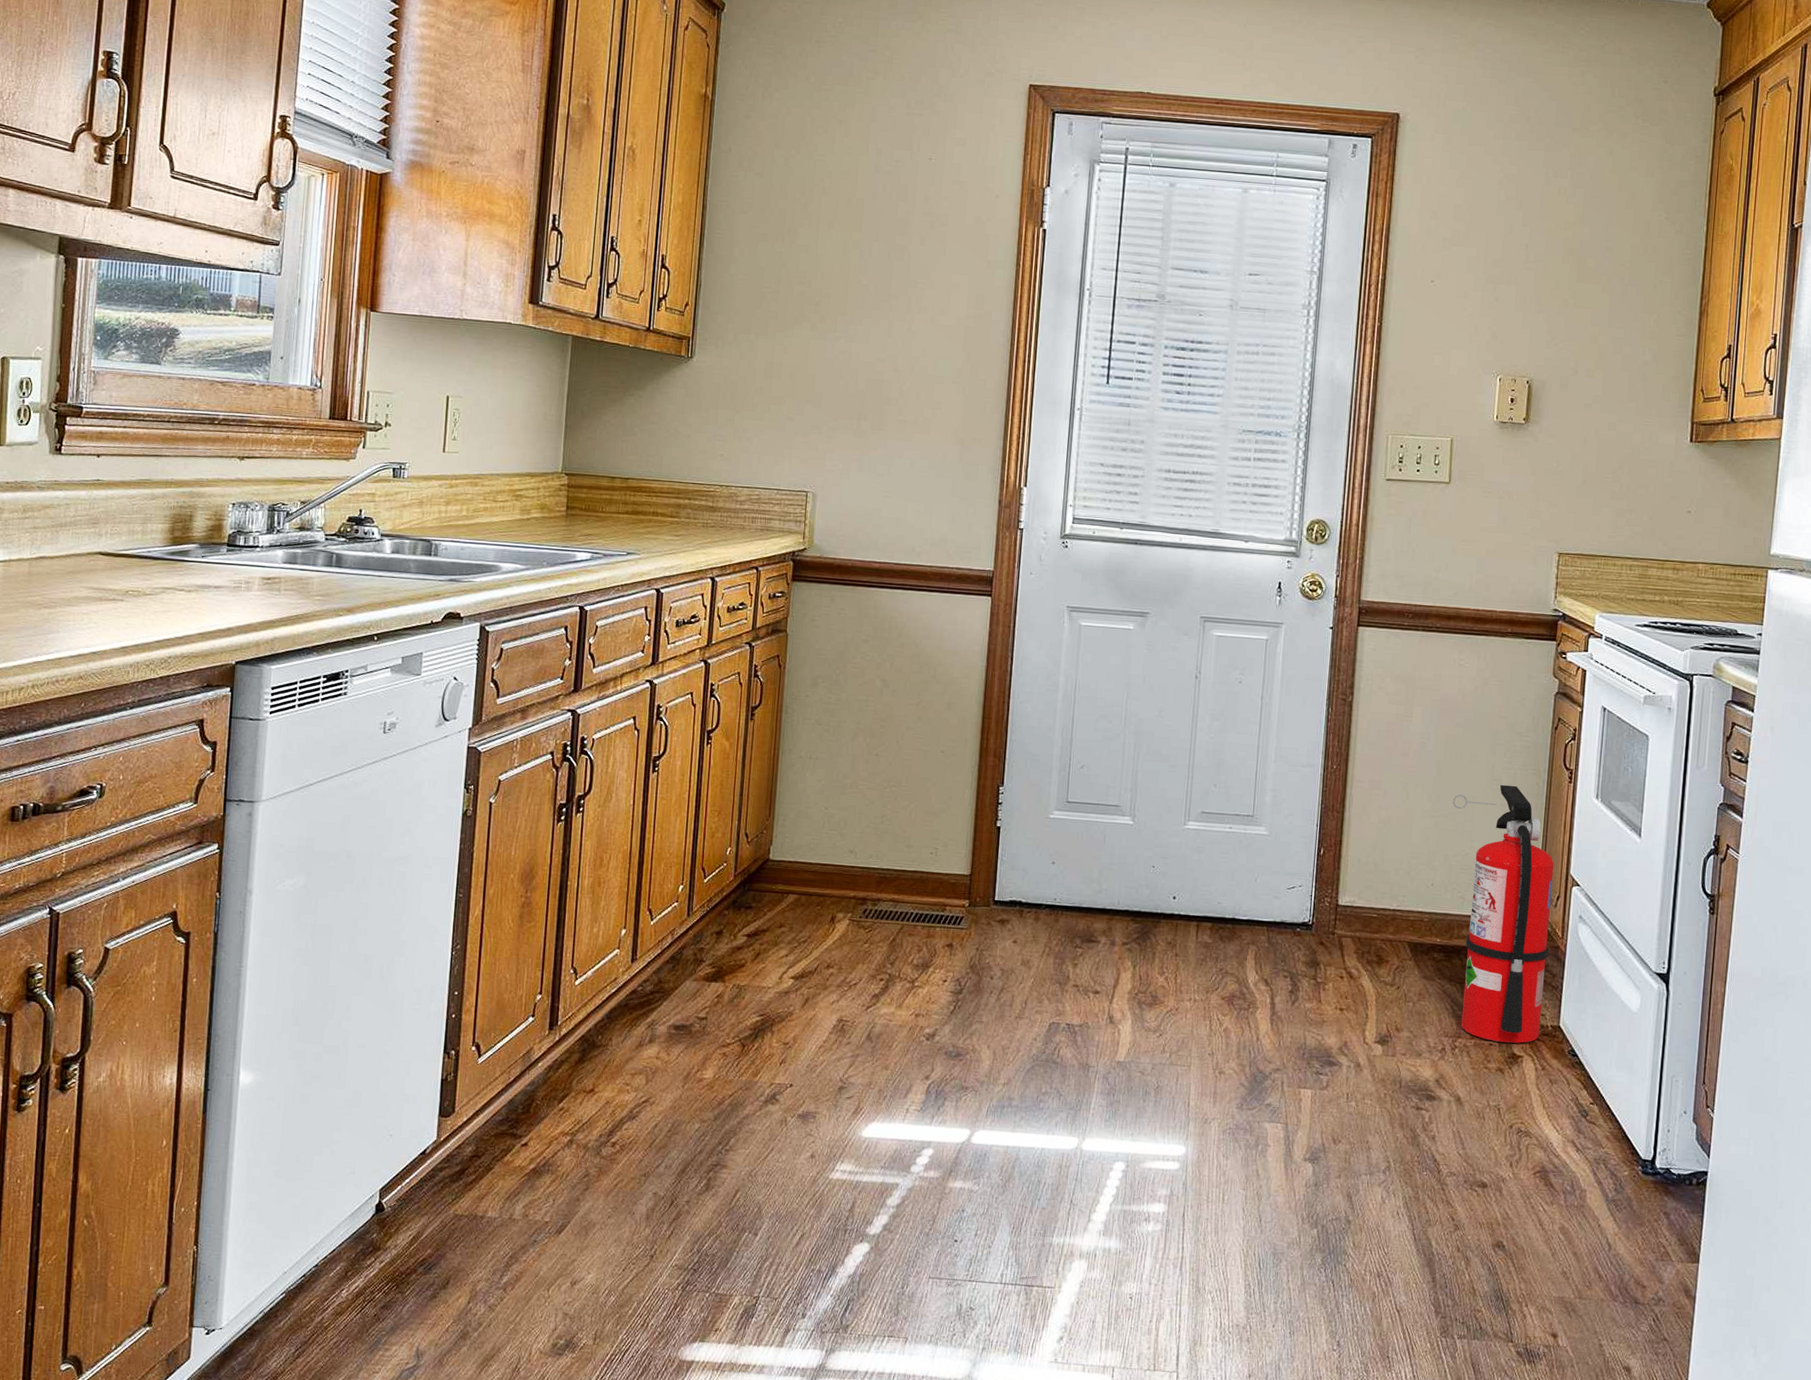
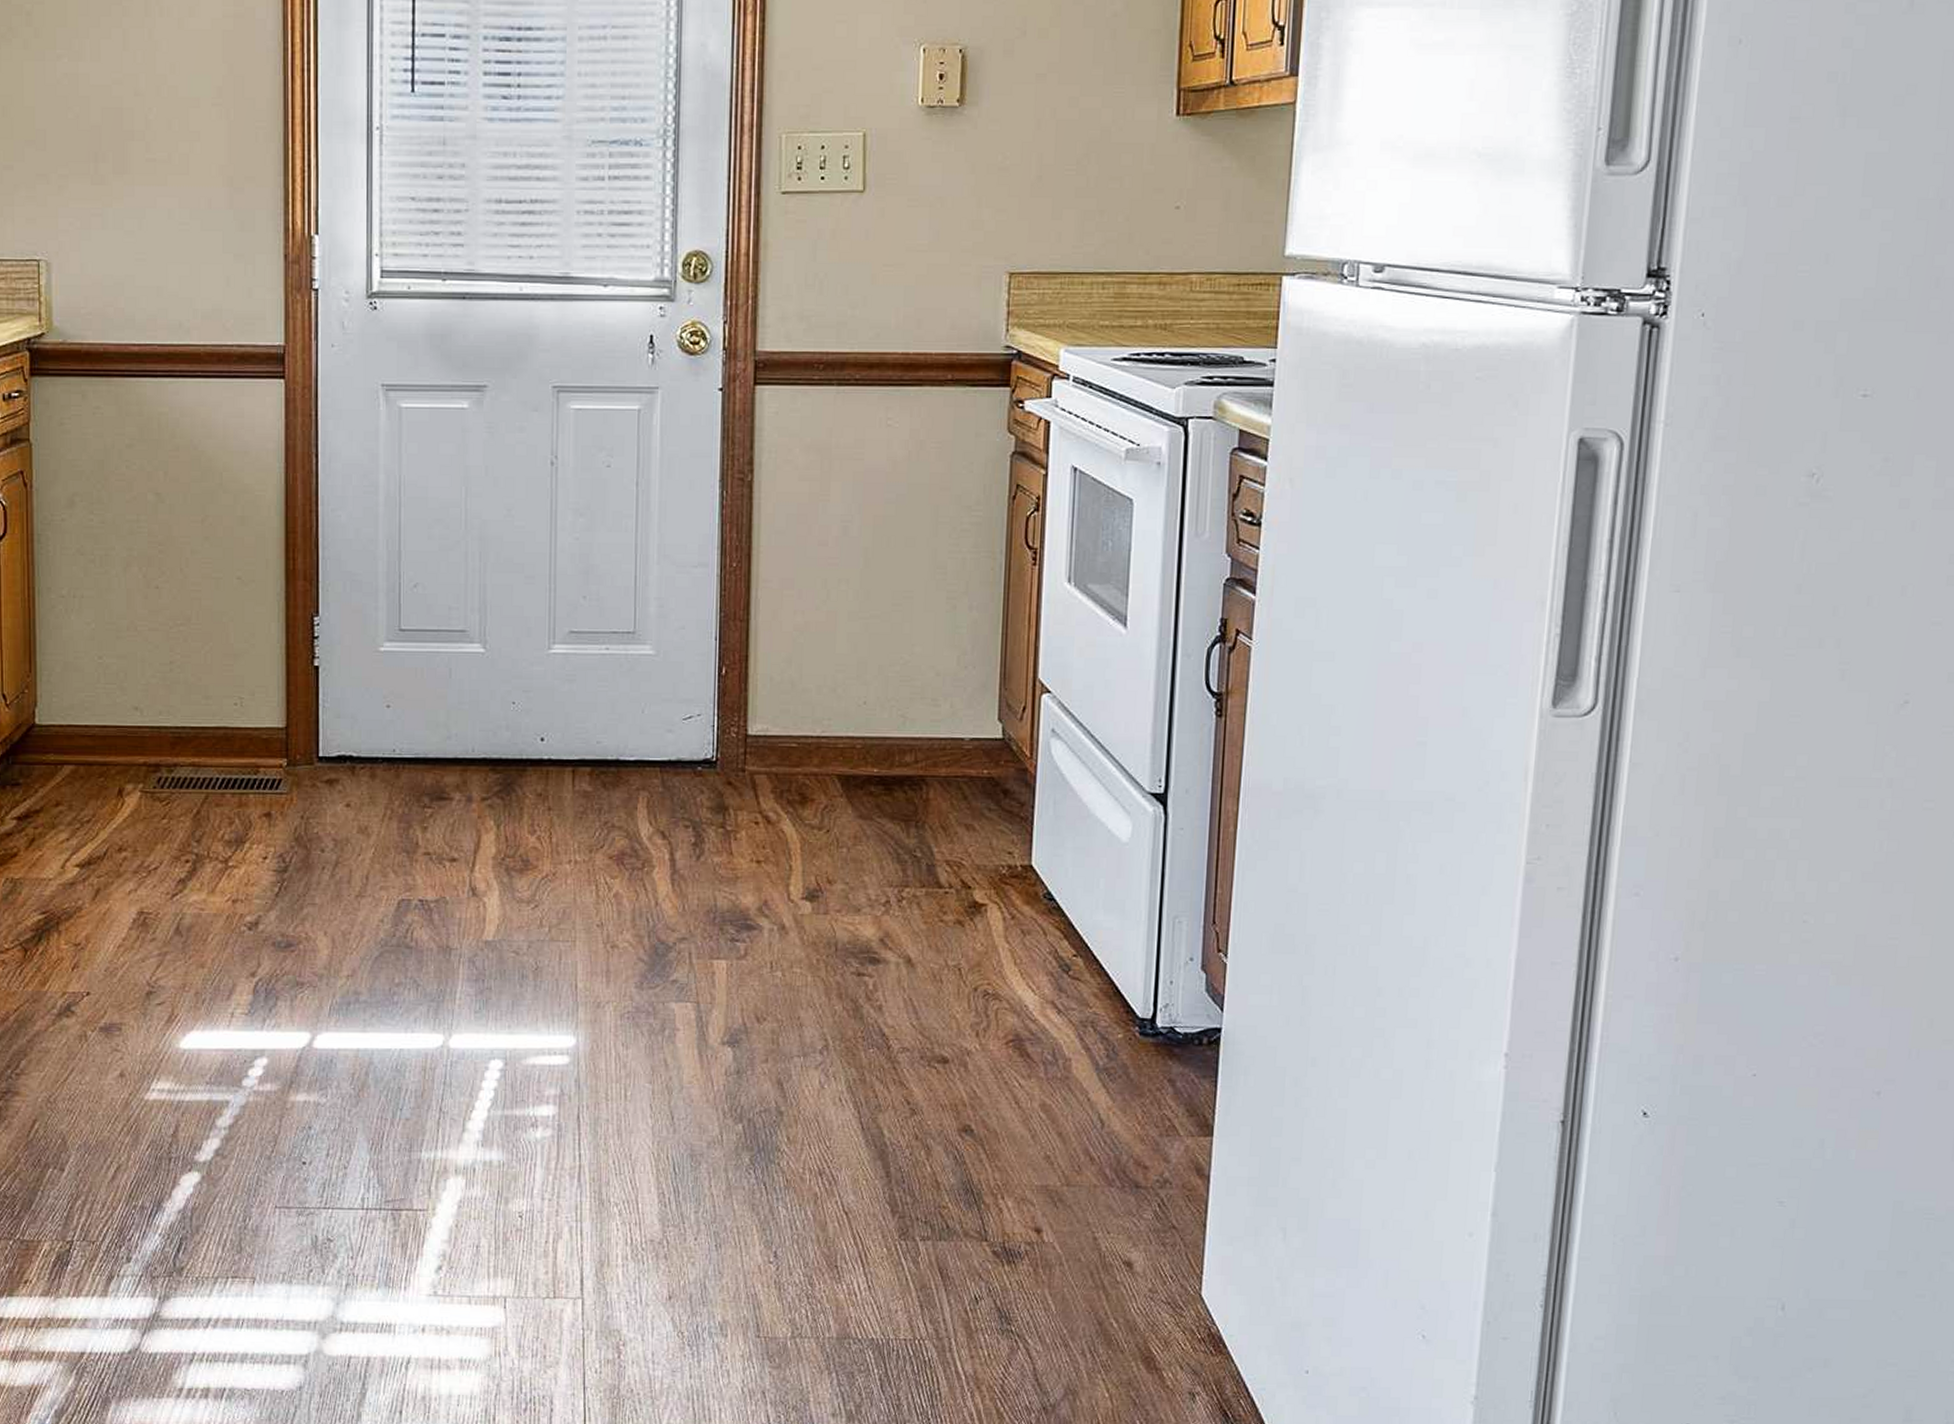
fire extinguisher: present [1453,784,1554,1044] -> none [886,572,1018,890]

